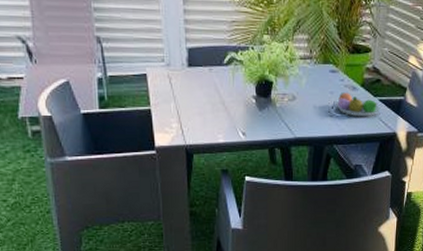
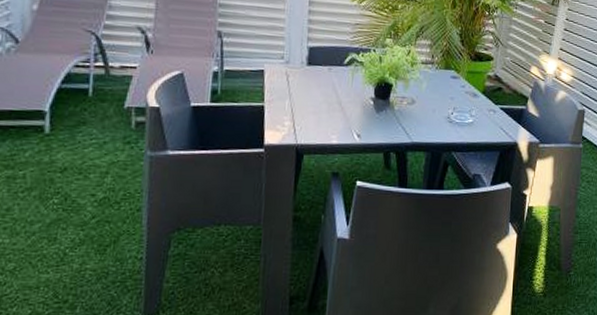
fruit bowl: present [336,92,381,117] -> none [456,99,502,125]

